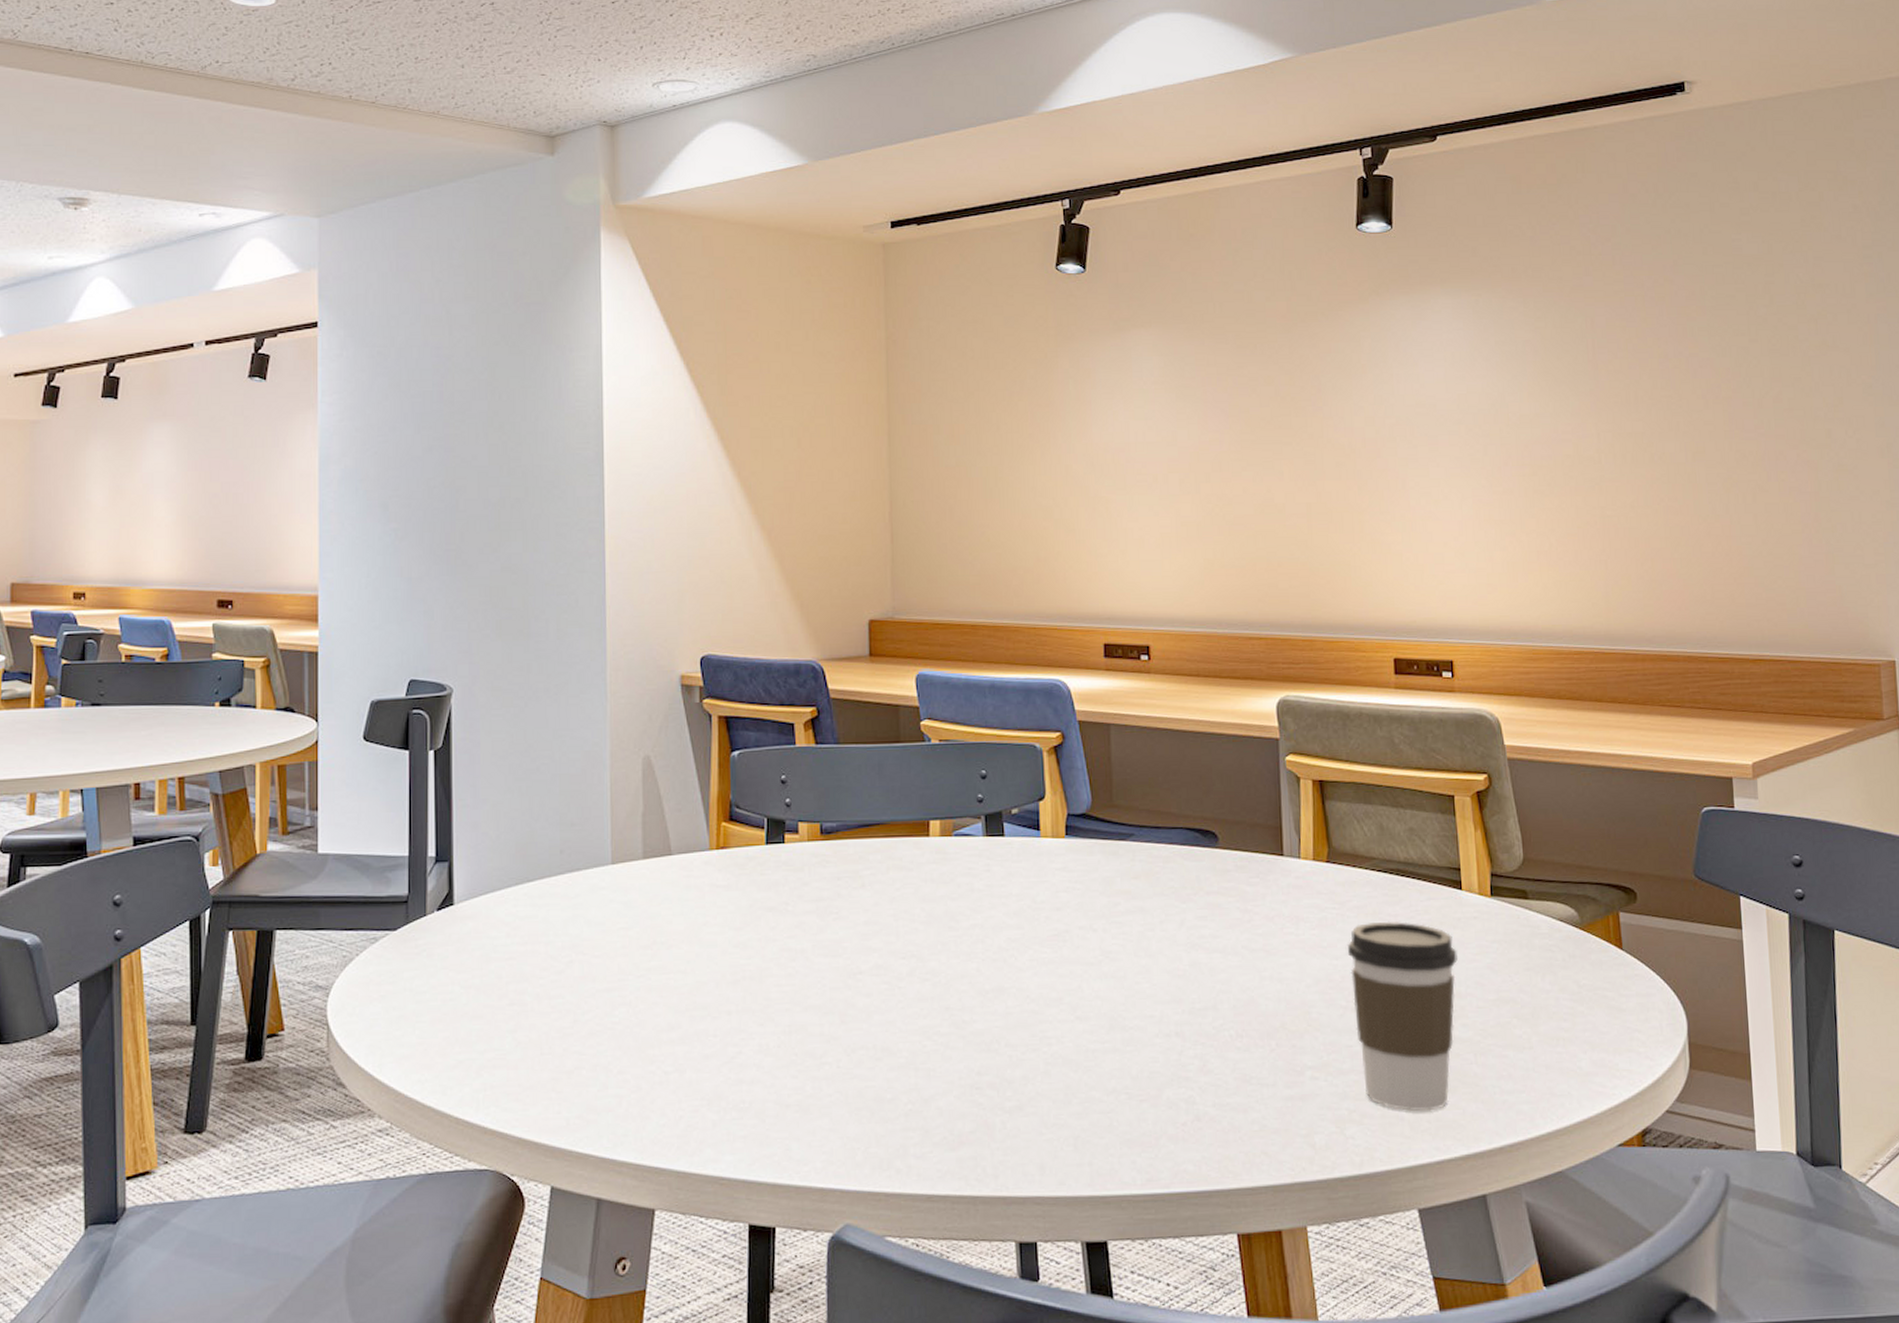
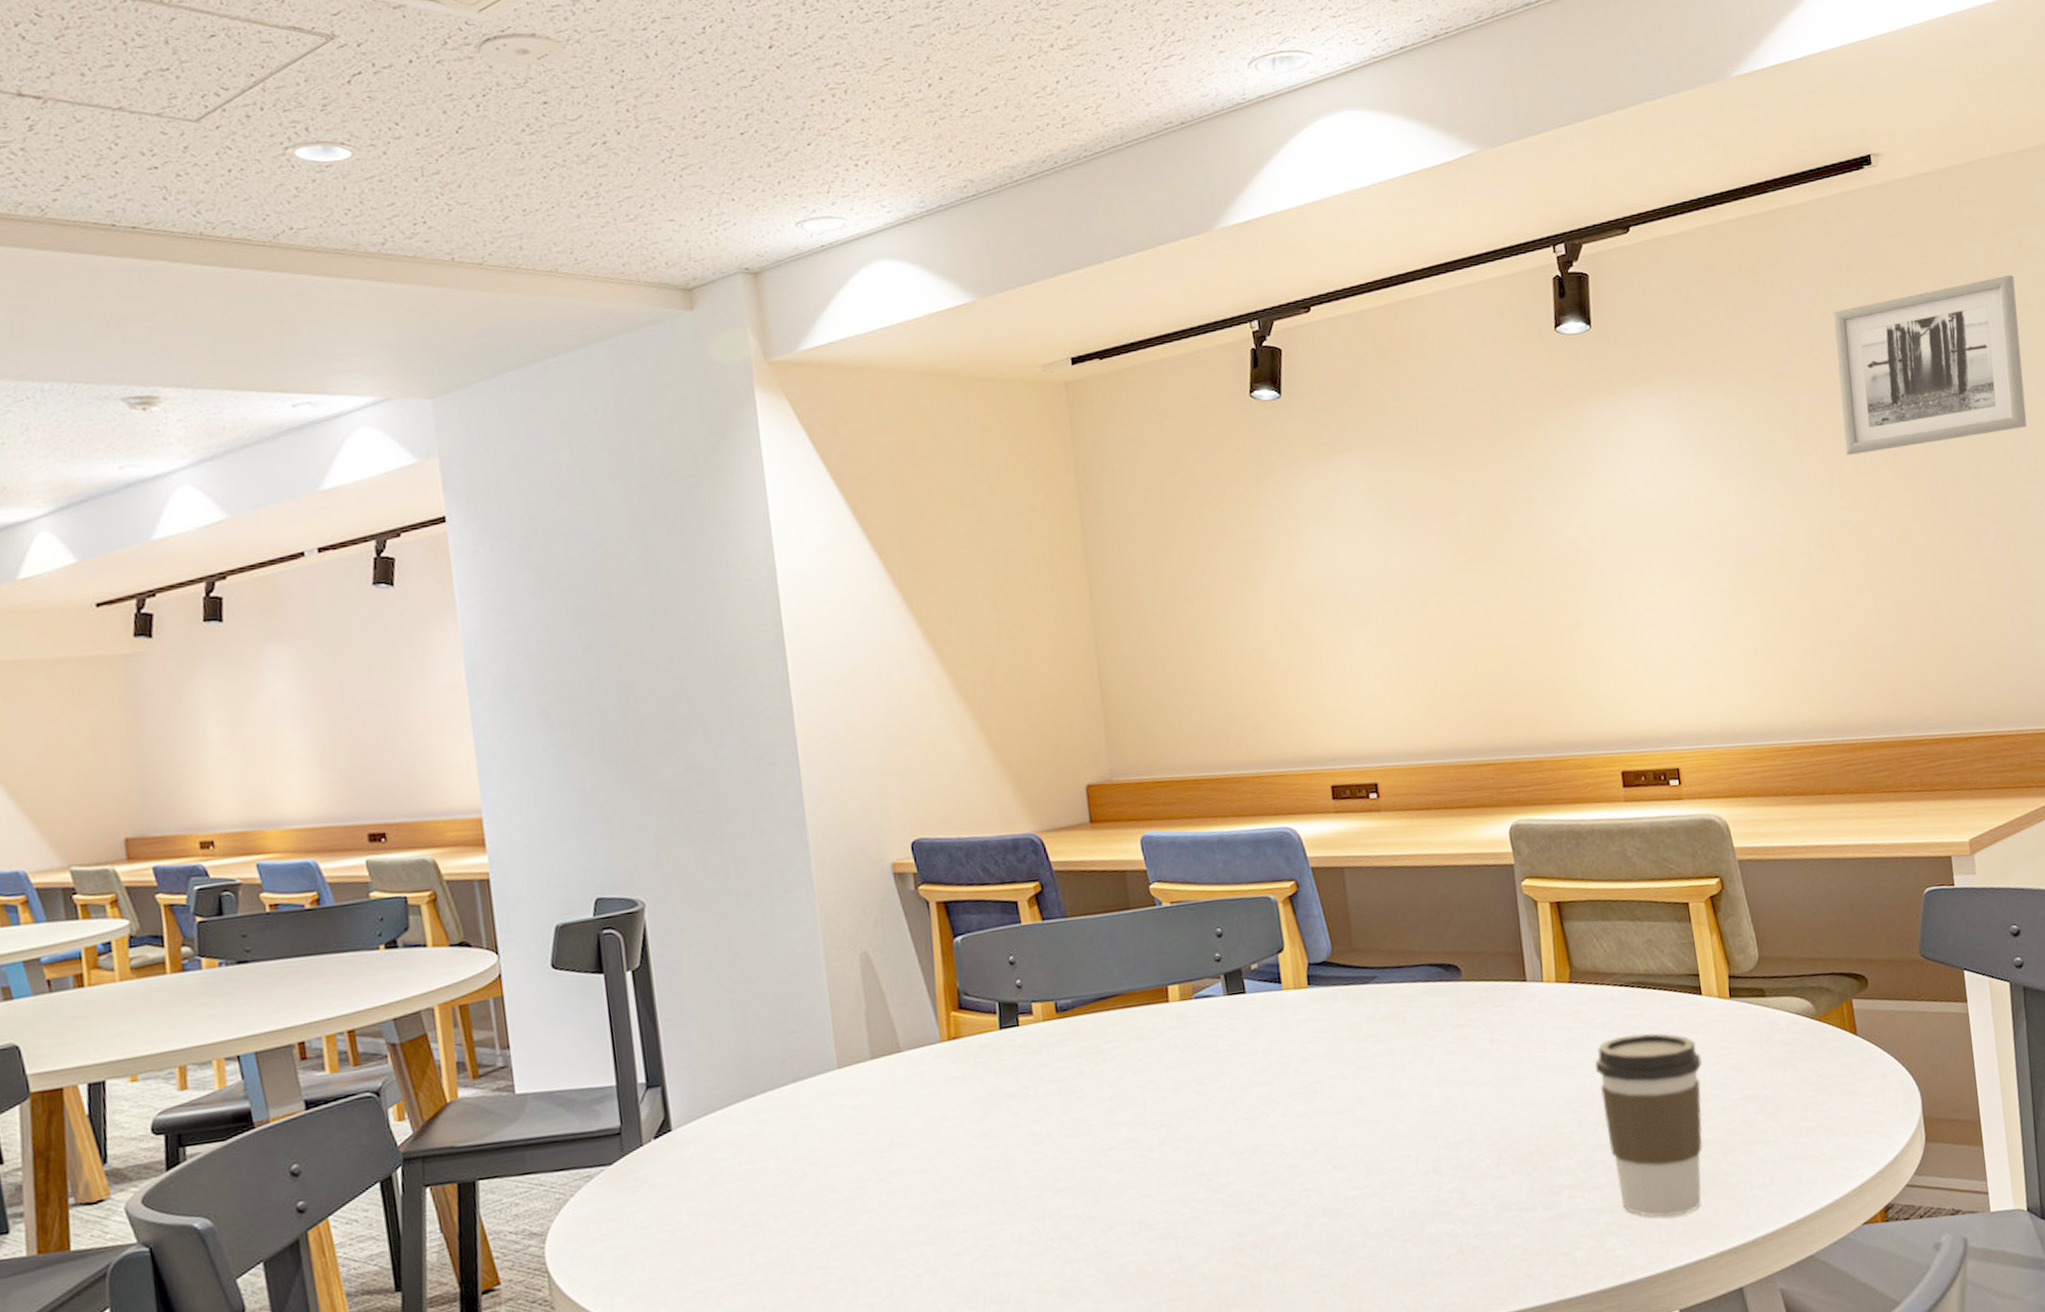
wall art: none [1637,205,1834,369] -> present [1832,274,2027,455]

